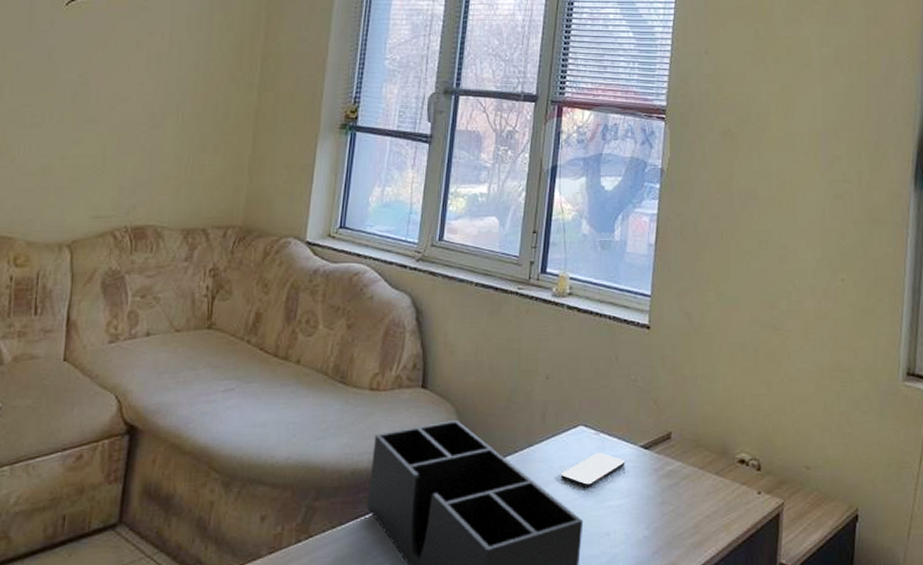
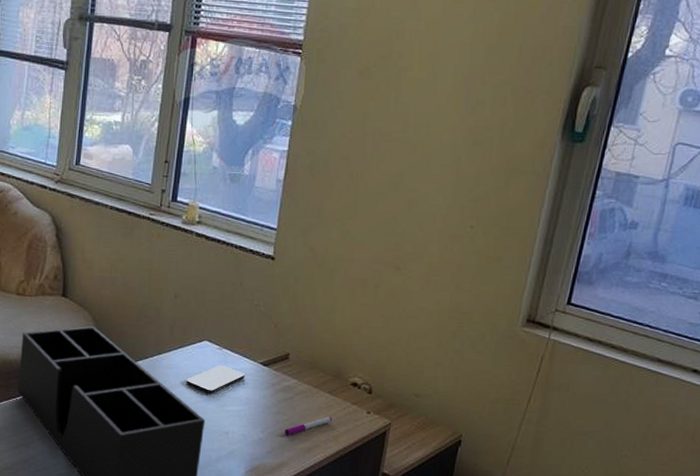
pen: none [671,502,722,530] -> present [284,416,333,436]

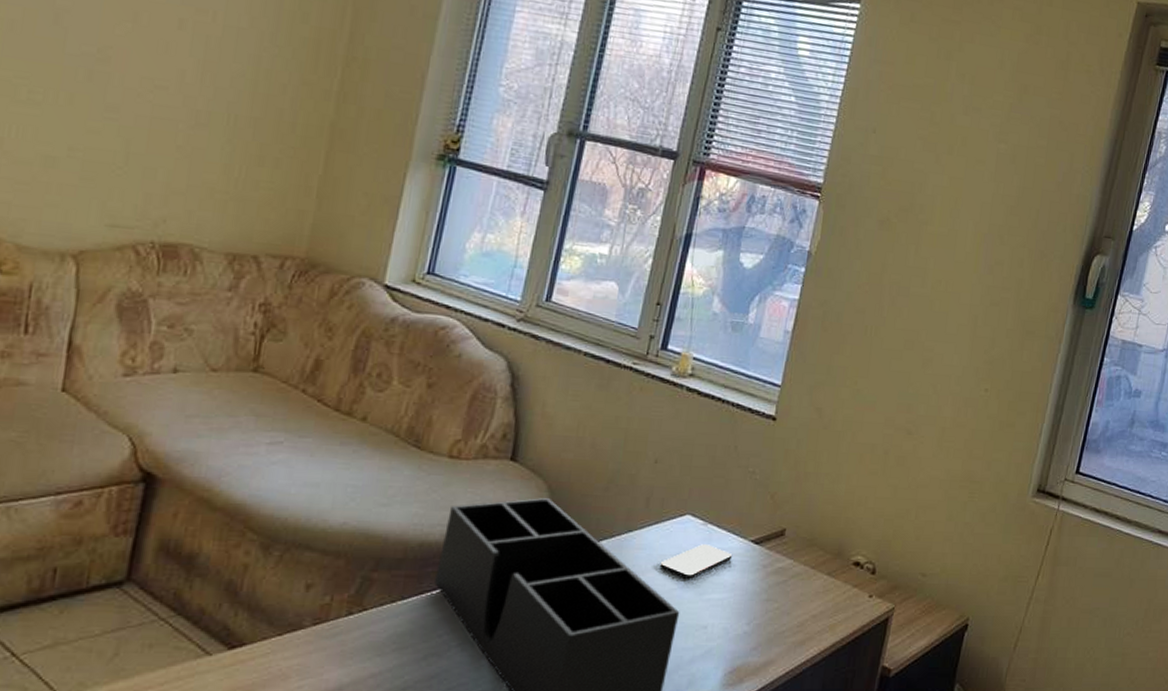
pen: present [284,416,333,436] -> none [773,602,830,627]

